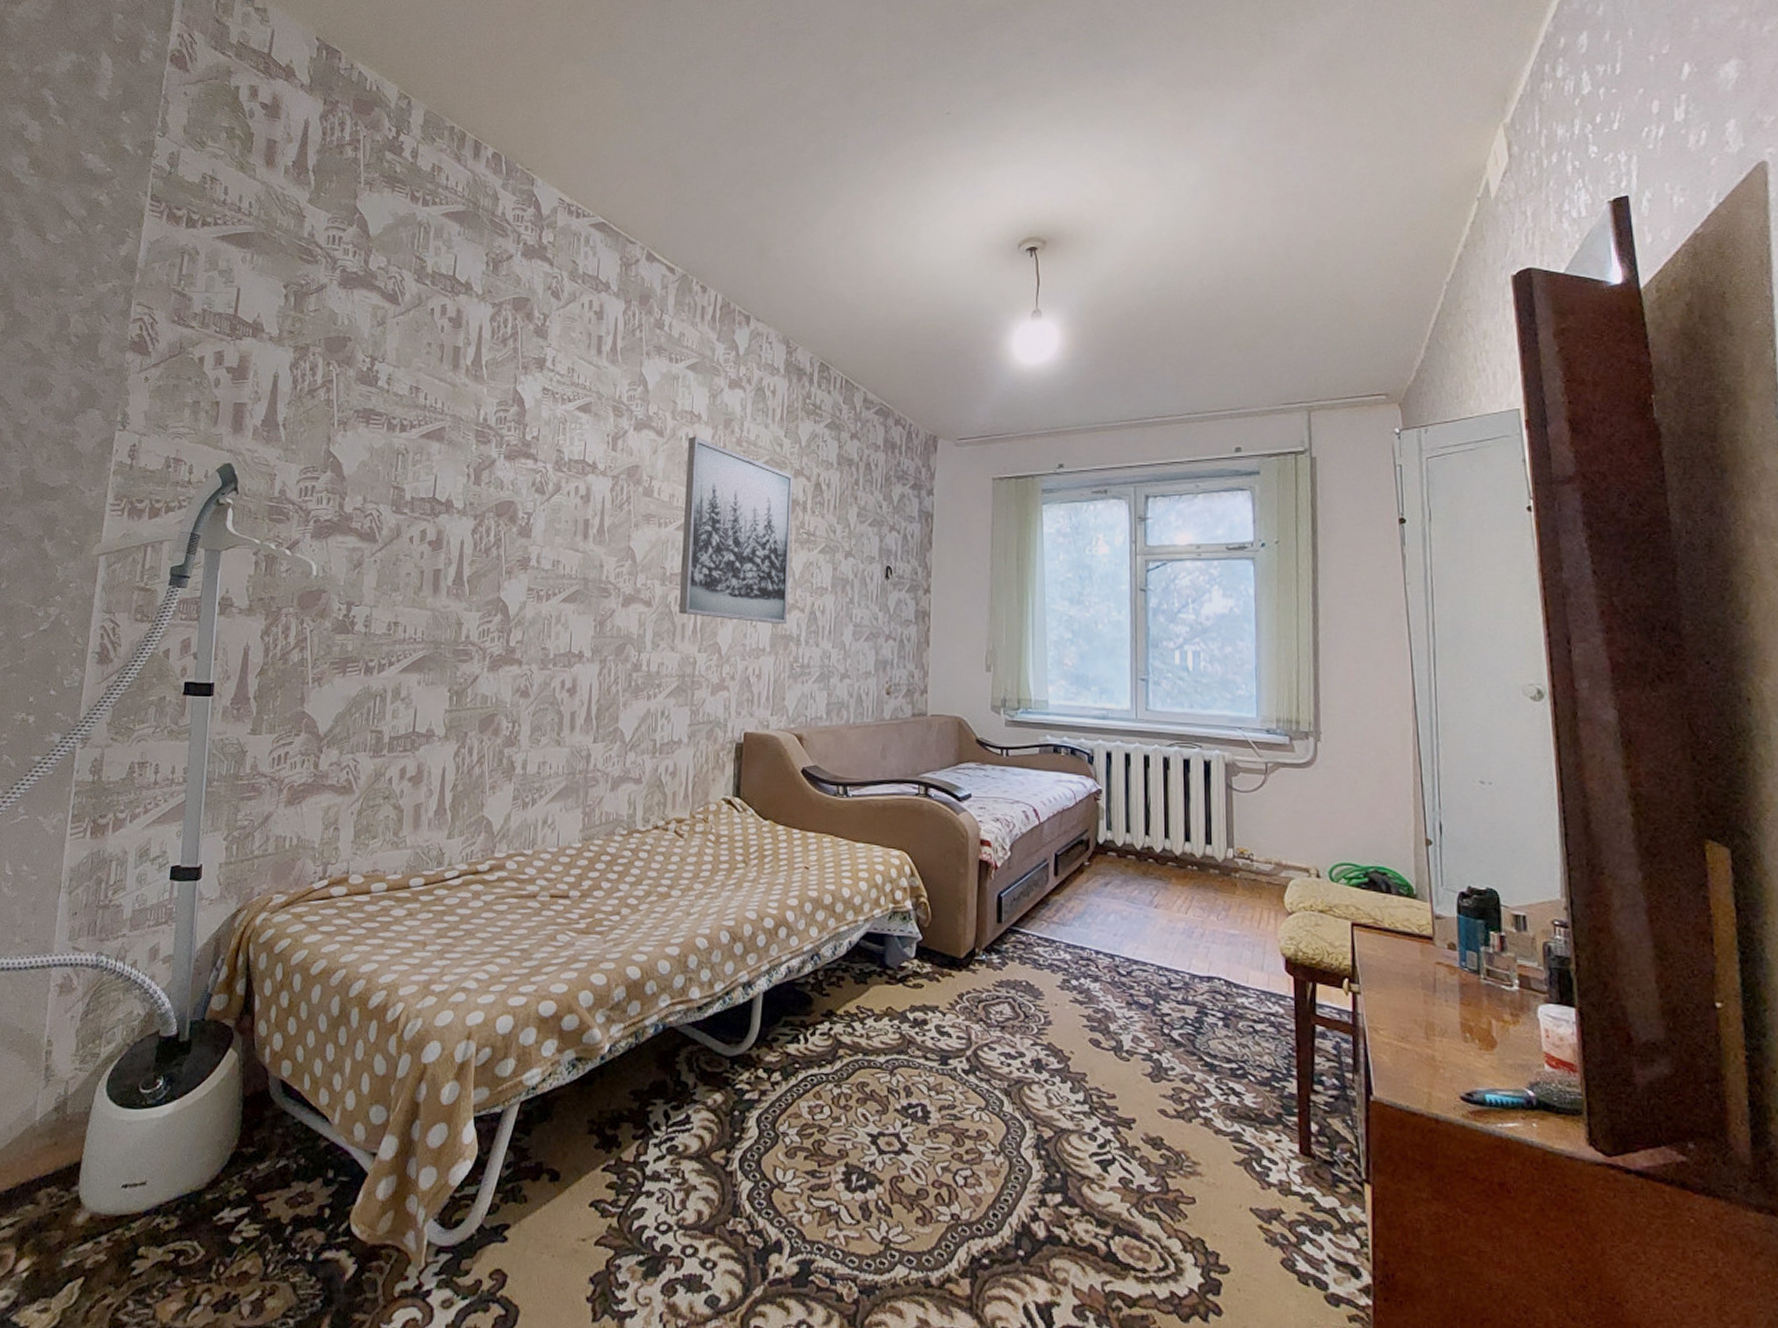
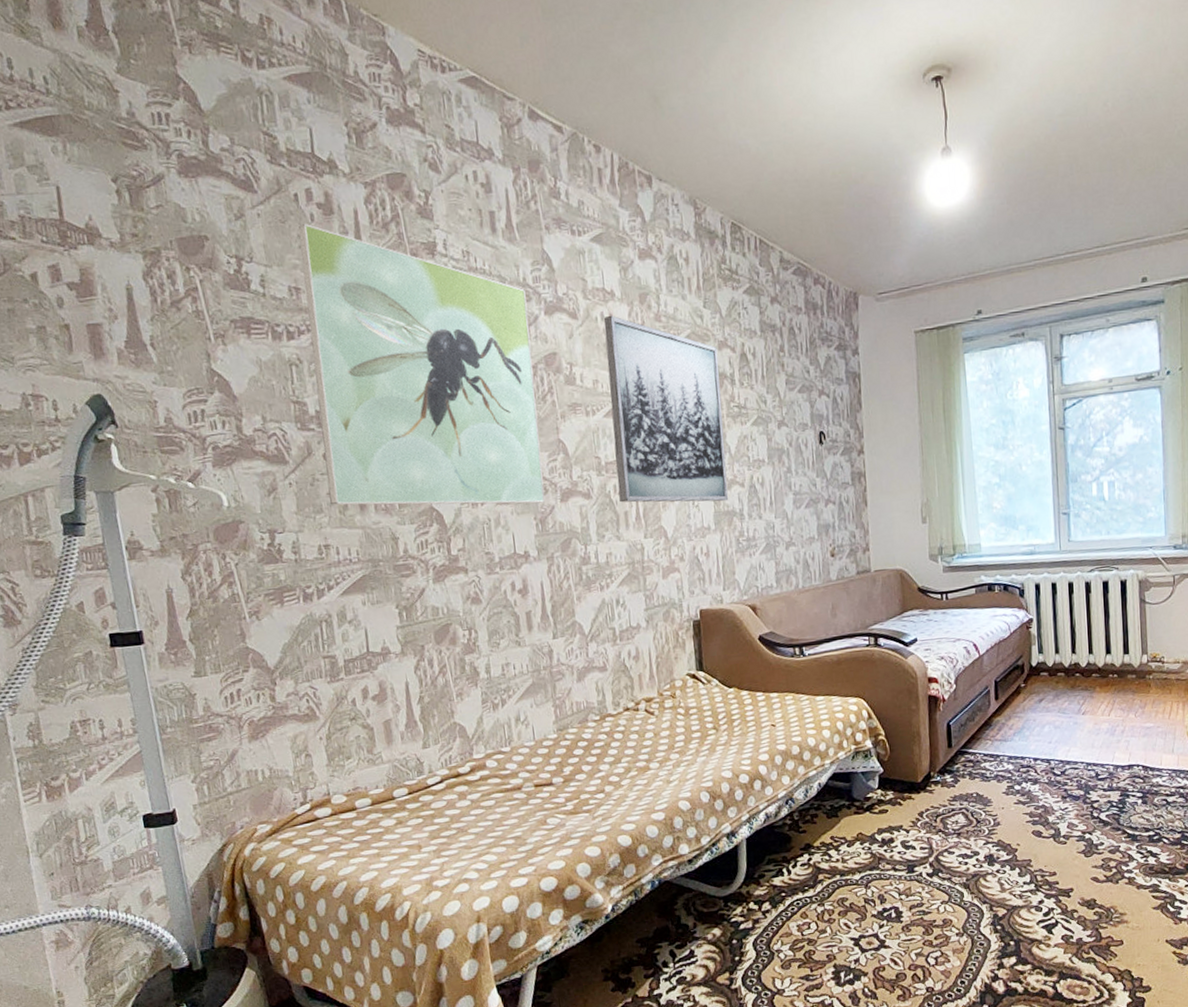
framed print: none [408,333,619,606] -> present [297,223,546,506]

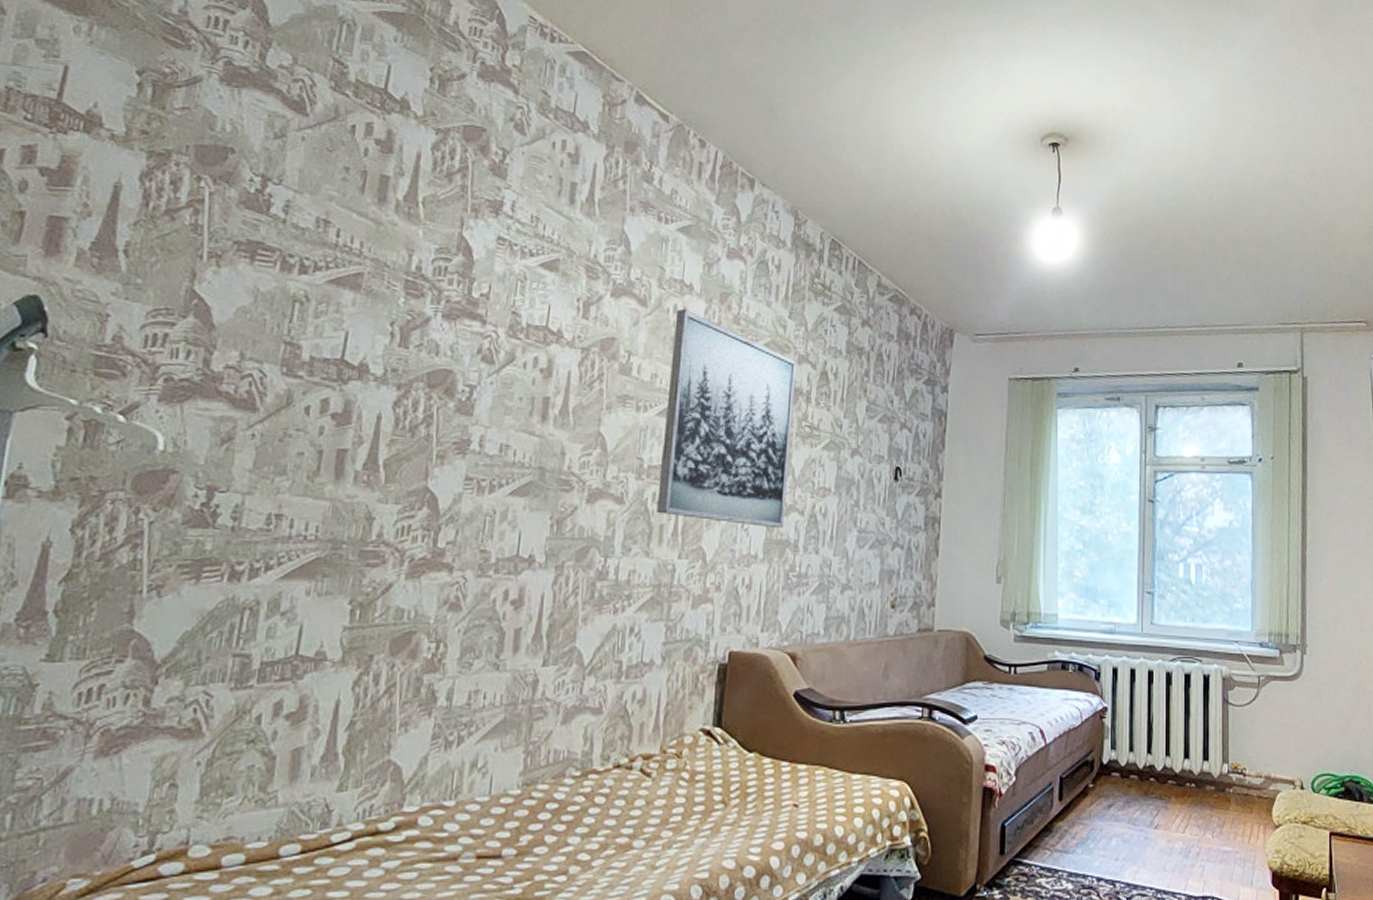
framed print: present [297,223,546,506] -> none [299,156,594,501]

